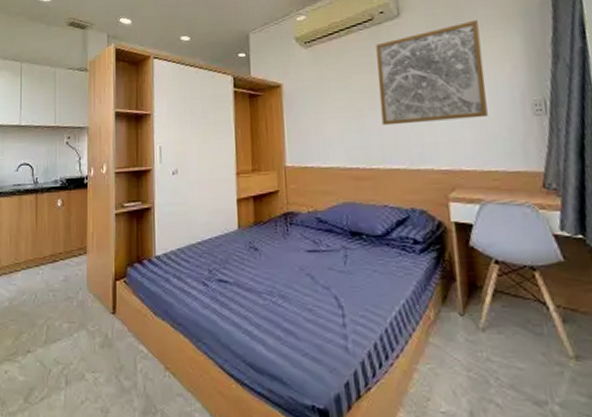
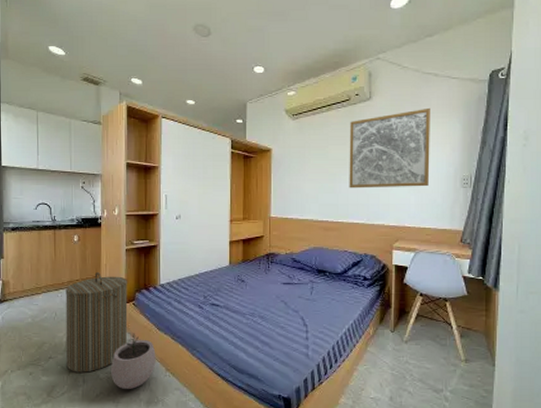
laundry hamper: none [47,242,118,371] -> present [66,271,128,373]
plant pot: none [97,319,153,394] -> present [110,333,156,389]

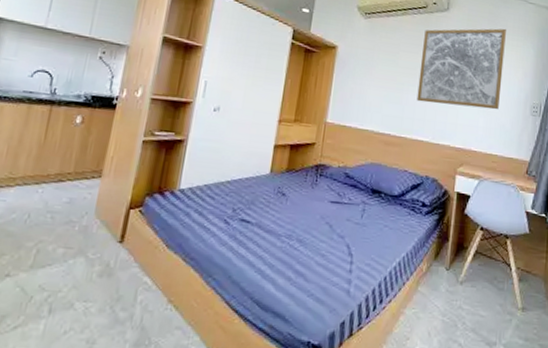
laundry hamper: present [66,271,128,373] -> none [29,164,137,299]
plant pot: present [110,333,156,389] -> none [90,249,159,325]

